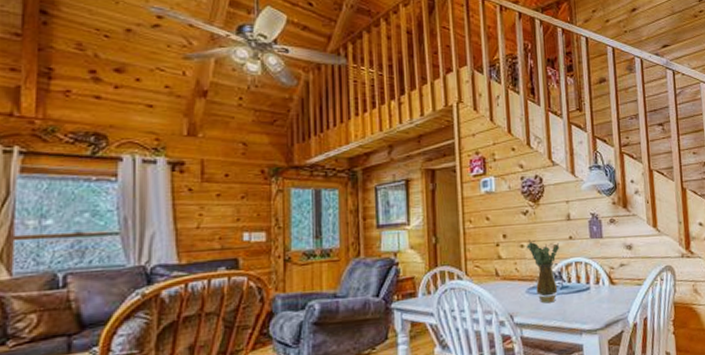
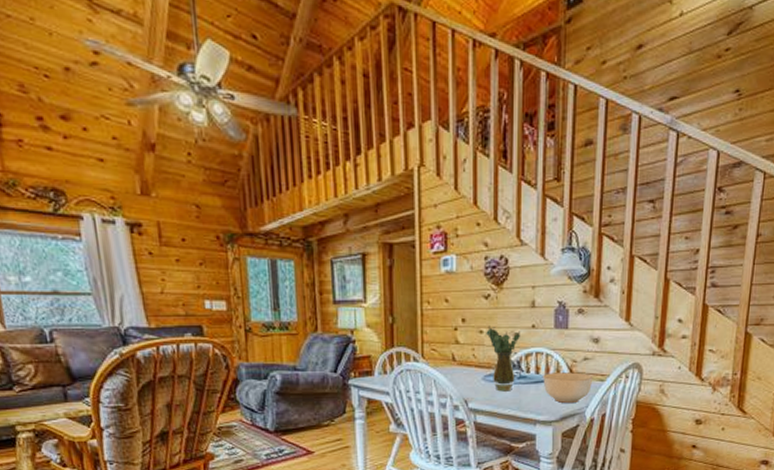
bowl: none [584,278,631,311] -> present [543,372,593,404]

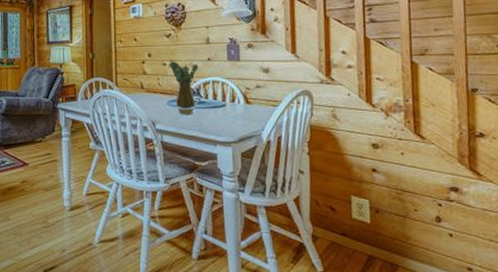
bowl: present [543,372,593,404] -> none [220,98,267,127]

